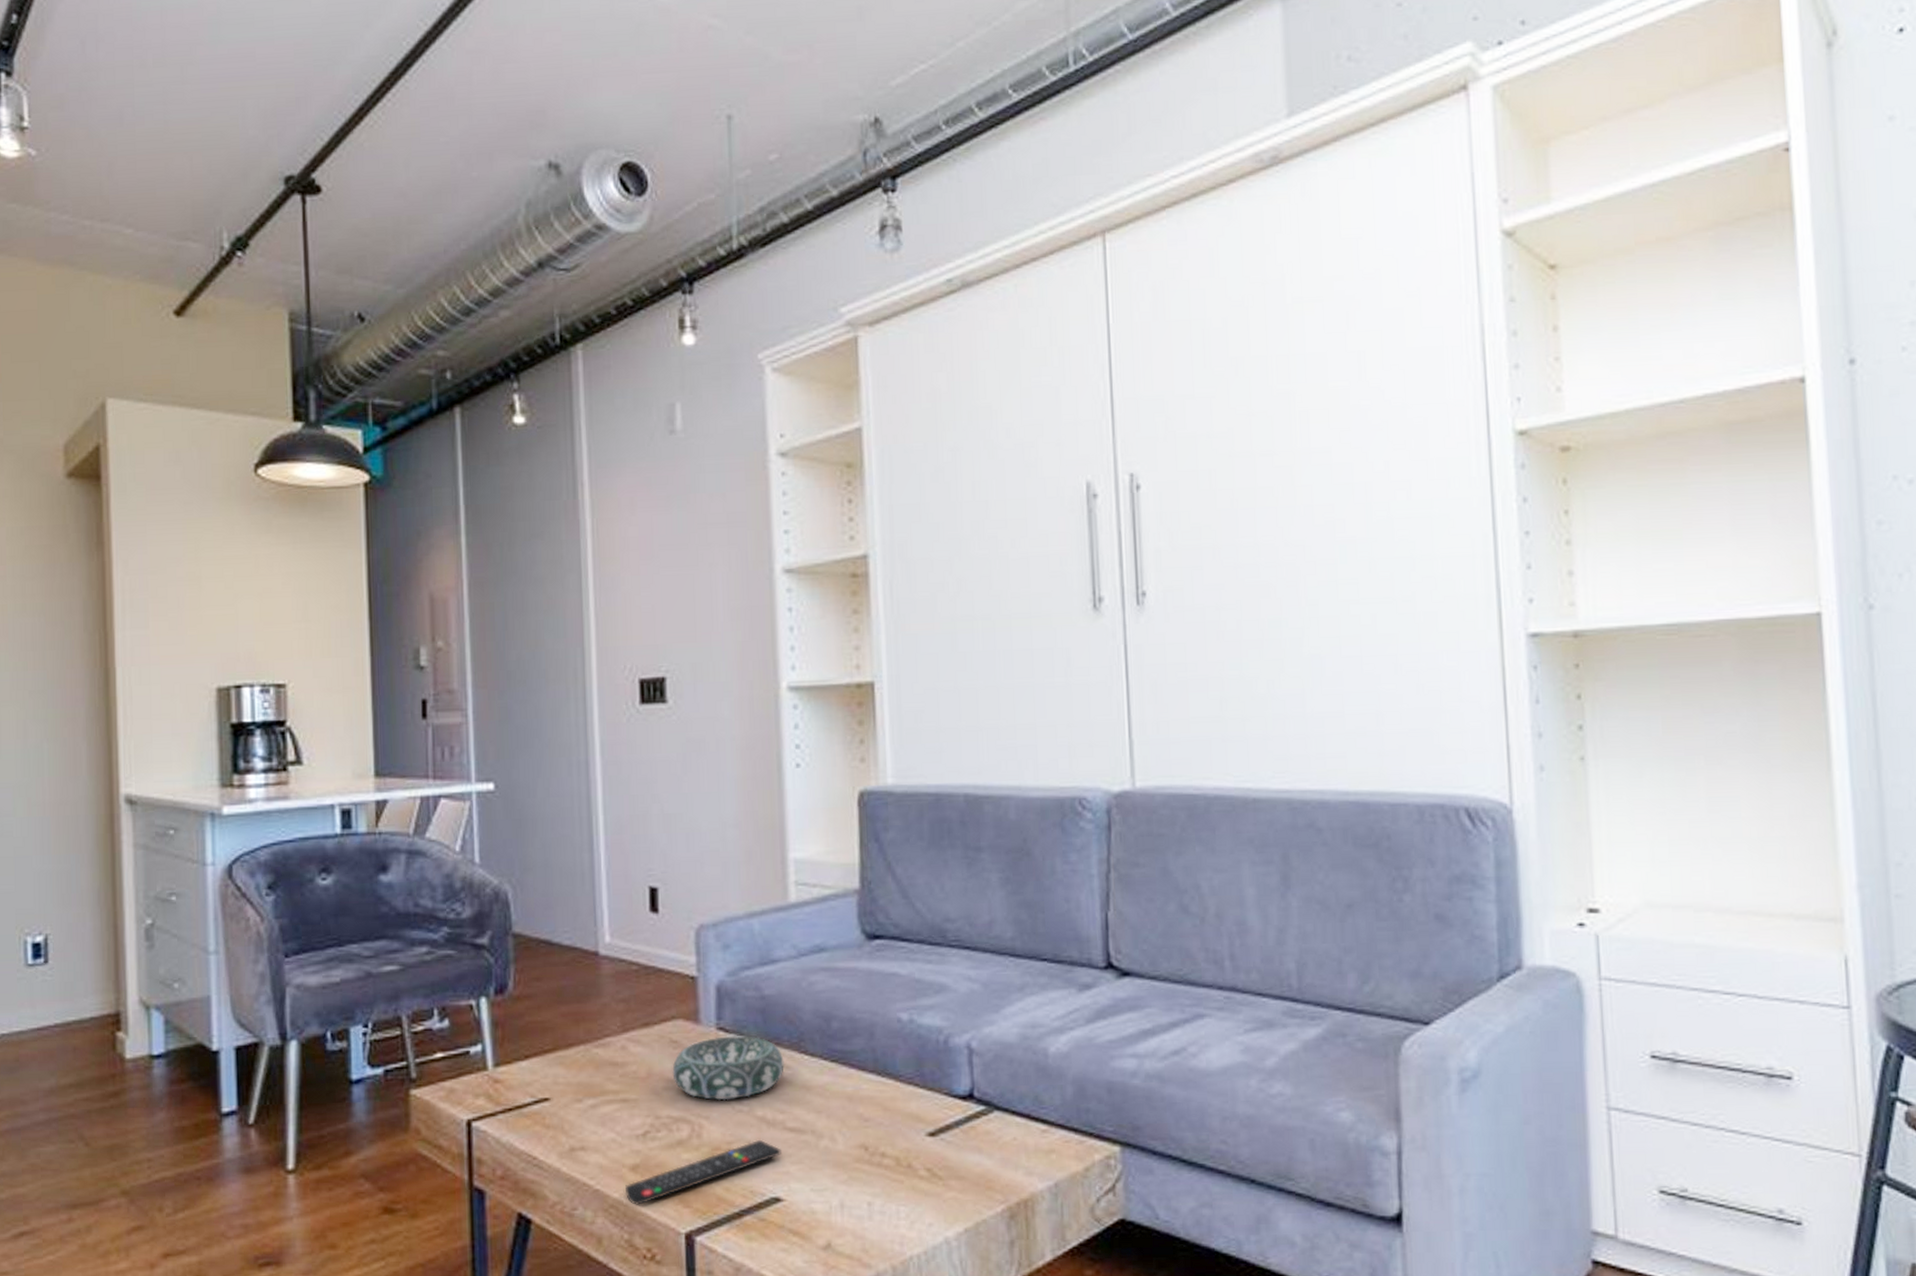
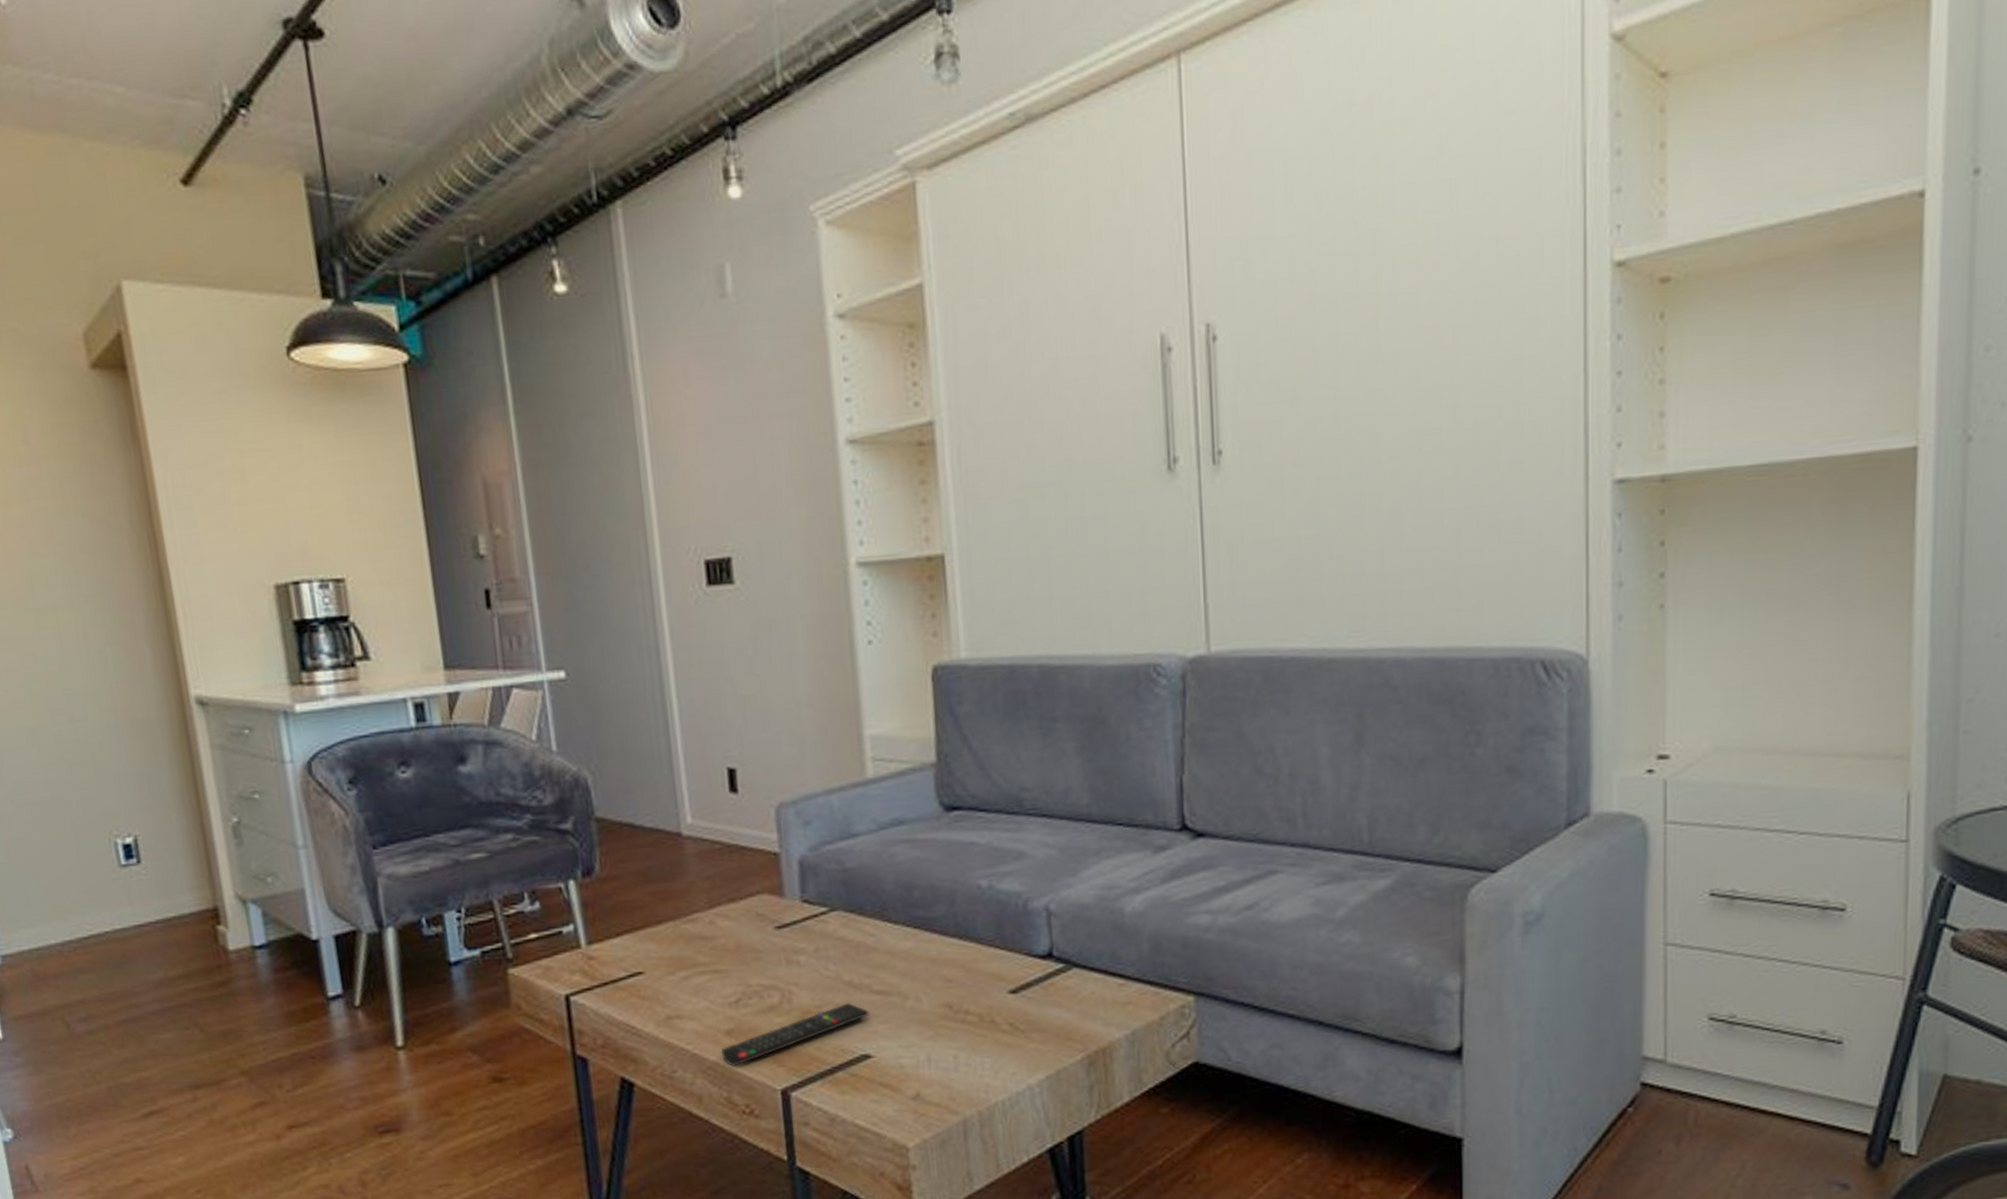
decorative bowl: present [672,1036,785,1101] -> none [760,907,870,968]

